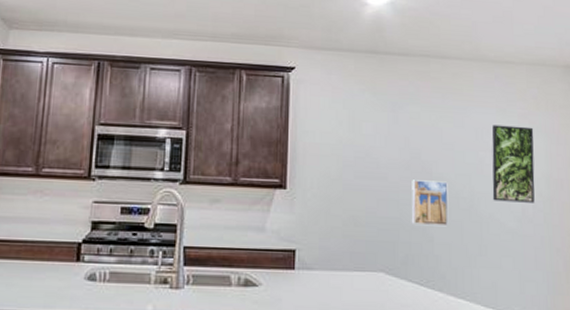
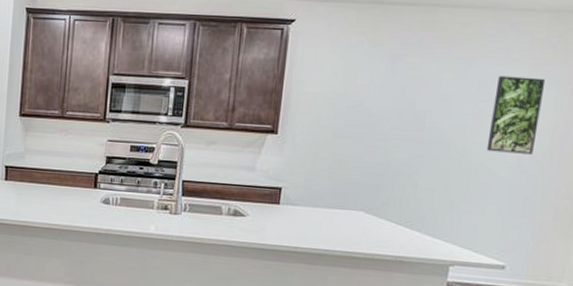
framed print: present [411,180,449,227] -> none [397,128,440,174]

